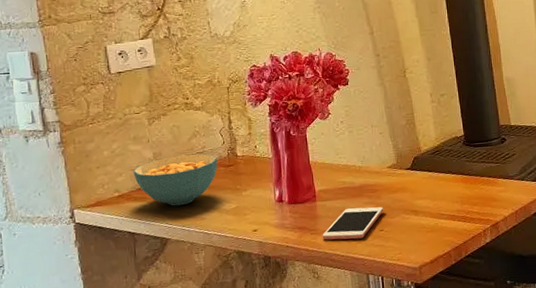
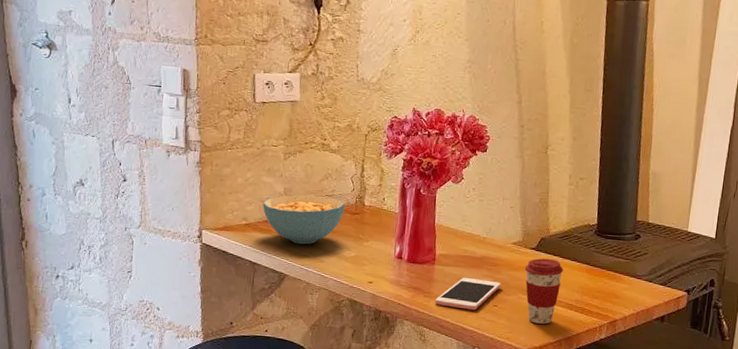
coffee cup: none [403,175,440,240] -> present [525,258,563,324]

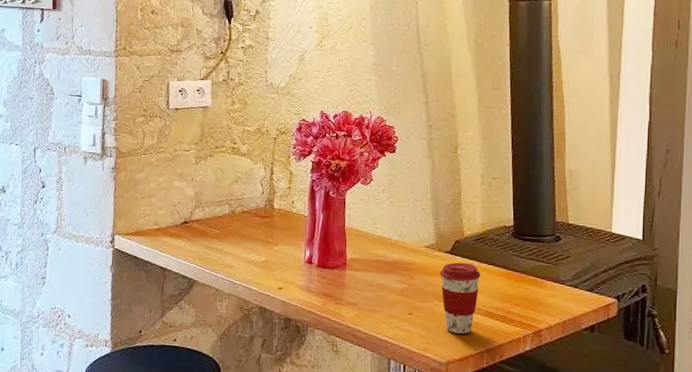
cereal bowl: present [262,194,345,245] -> none [174,198,254,250]
cell phone: present [435,277,502,310] -> none [347,282,416,319]

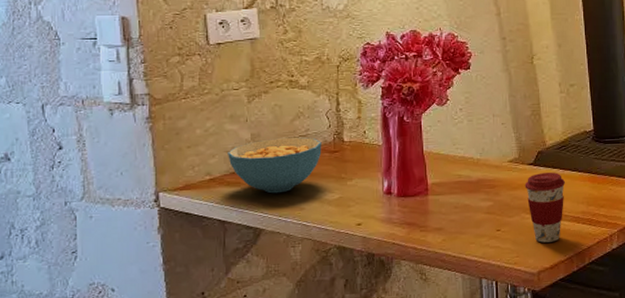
cereal bowl: none [174,198,254,250] -> present [228,137,322,194]

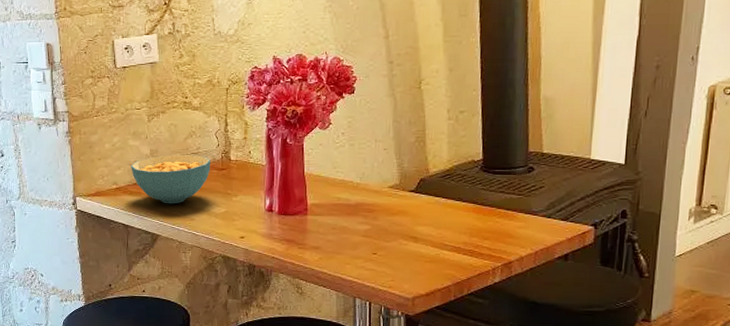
coffee cup: present [525,172,565,243] -> none [404,201,447,270]

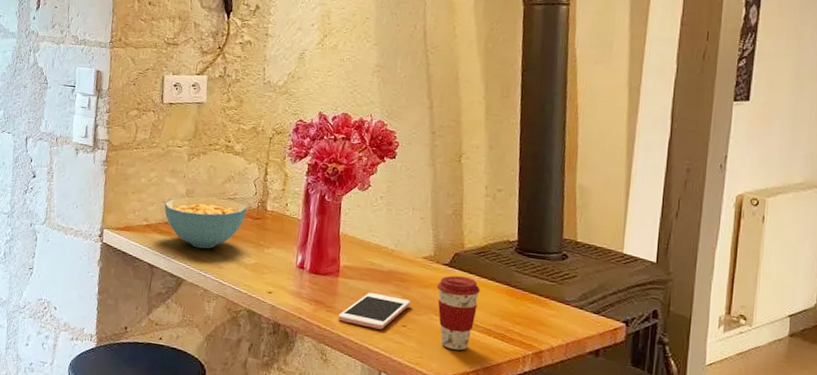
cell phone: none [310,226,380,260] -> present [338,292,411,330]
coffee cup: none [404,201,447,270] -> present [437,275,480,351]

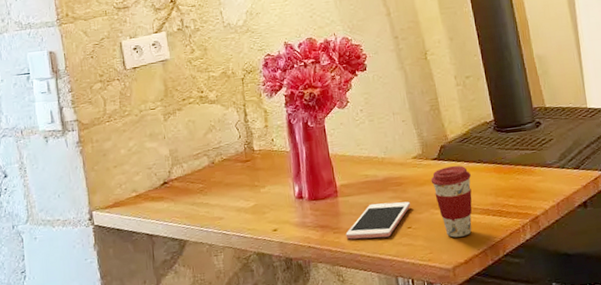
cereal bowl: present [164,196,247,249] -> none [150,149,235,206]

